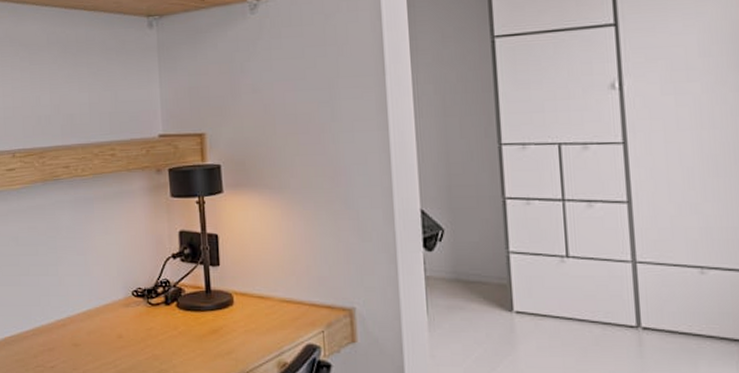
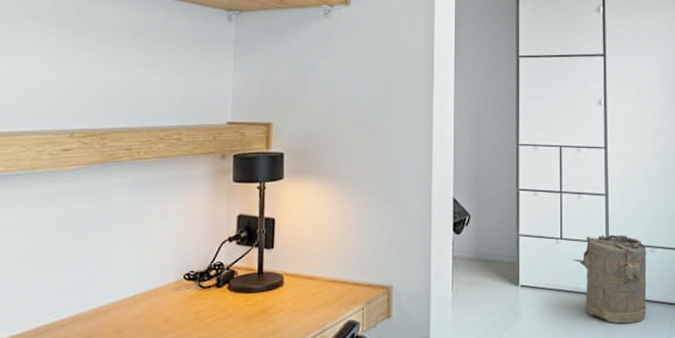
laundry hamper: none [584,251,697,363] -> present [572,234,647,324]

